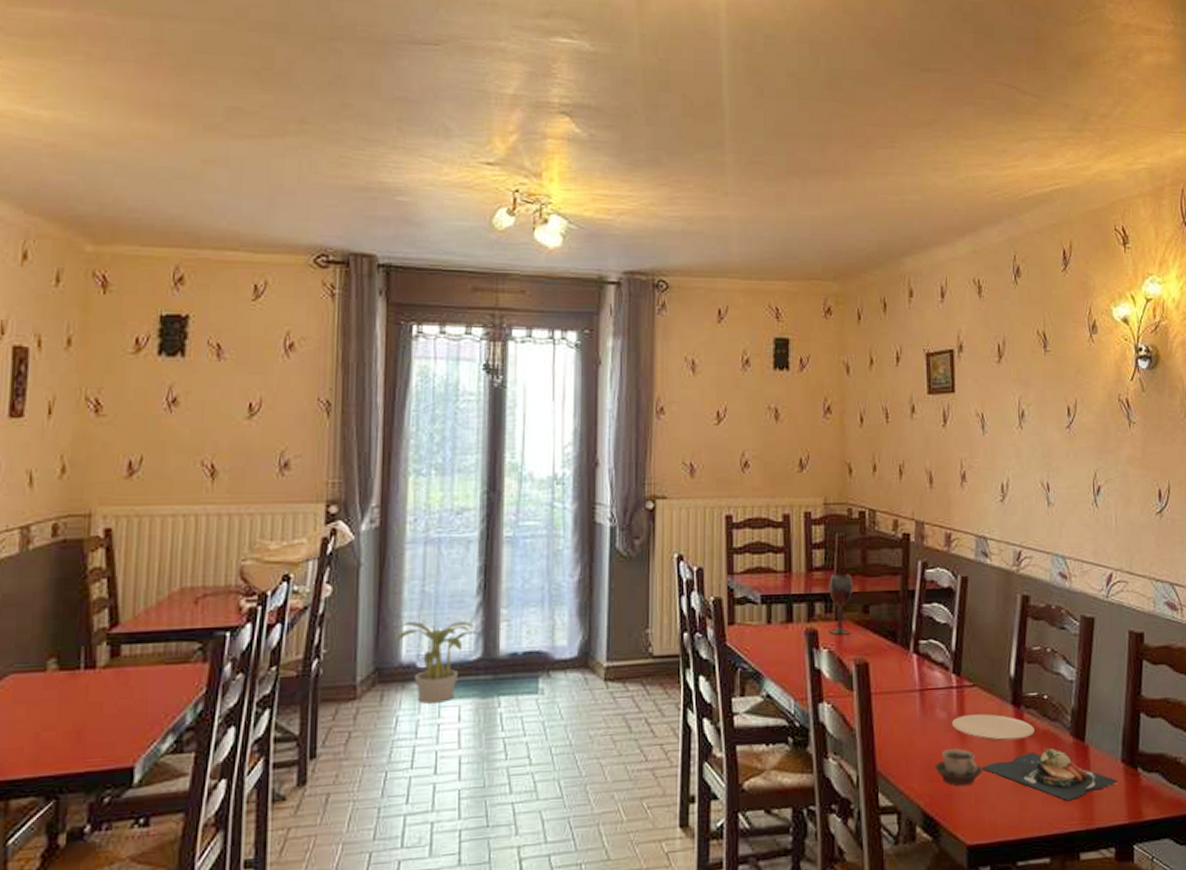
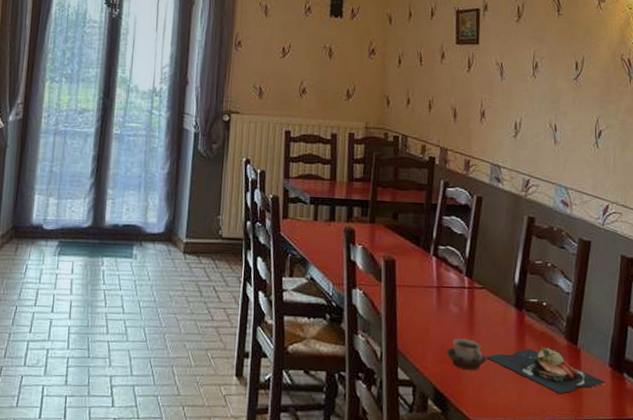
potted plant: present [396,621,482,704] -> none [29,193,93,258]
wine glass: present [829,573,854,635] -> none [364,184,386,235]
plate: present [952,713,1034,742] -> none [463,311,533,338]

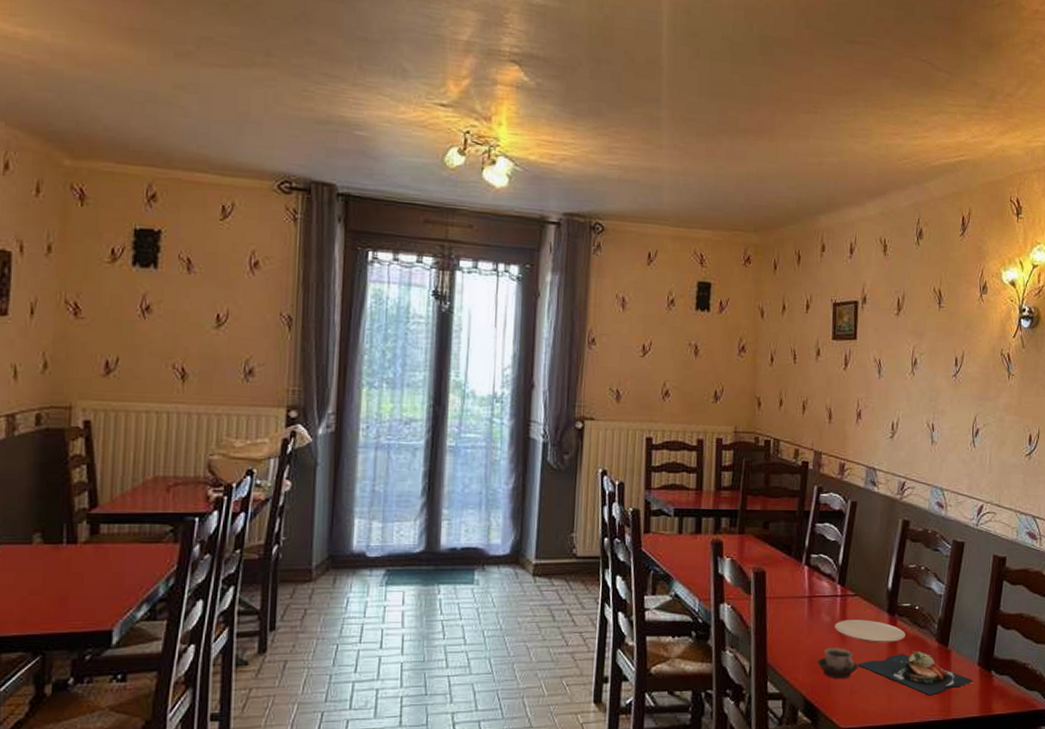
plate: none [463,311,533,338] -> present [835,619,905,643]

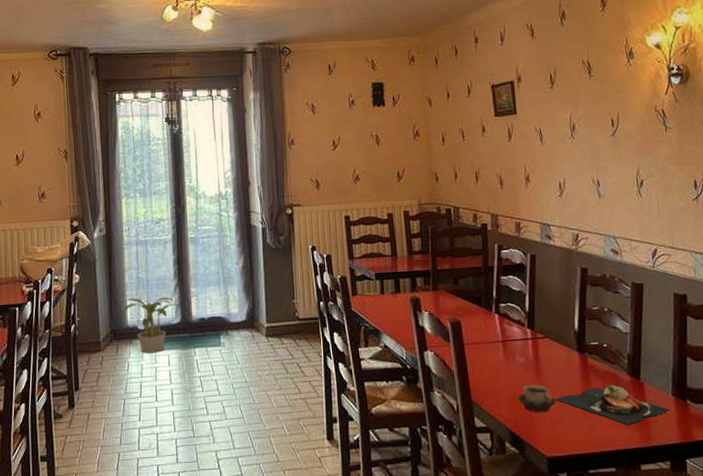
potted plant: none [348,517,425,588] -> present [123,297,179,354]
plate: present [835,619,905,643] -> none [529,358,597,380]

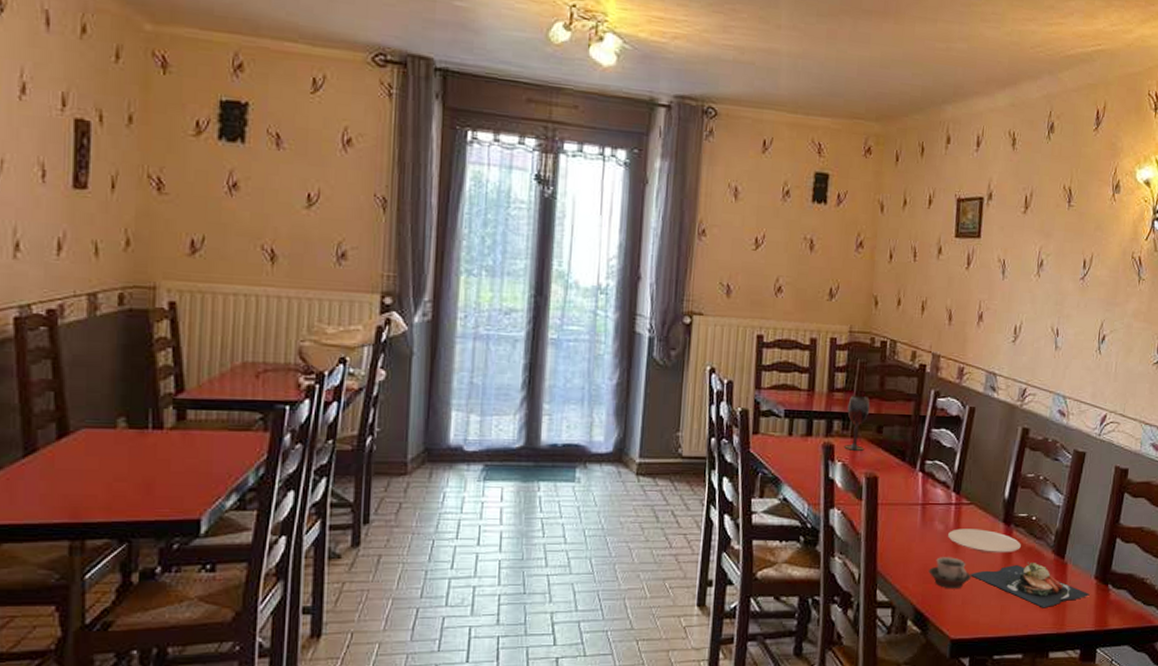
potted plant: present [123,297,179,354] -> none [445,409,525,483]
wine glass: none [426,255,445,301] -> present [844,395,870,451]
plate: none [529,358,597,380] -> present [948,529,1021,554]

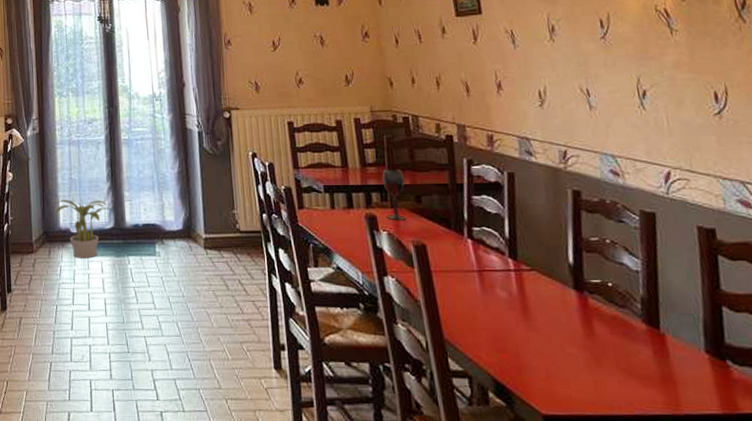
potted plant: none [445,409,525,483] -> present [56,200,113,258]
cup: present [928,557,971,588] -> none [500,325,551,359]
plate: present [948,529,1021,554] -> none [514,296,602,323]
food platter: present [970,562,1090,608] -> none [548,332,704,385]

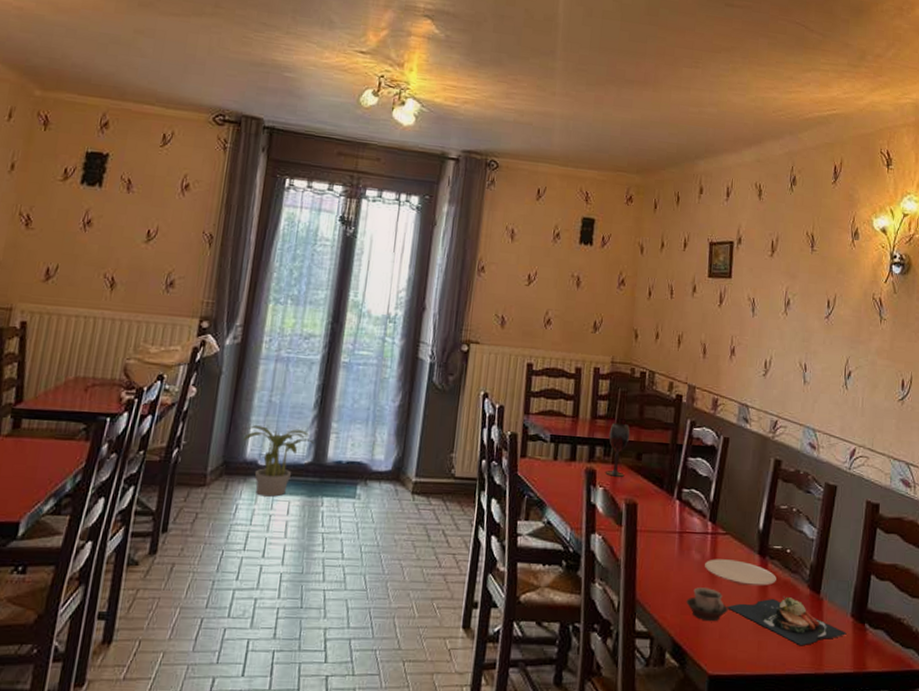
cup: none [500,325,551,359] -> present [686,587,728,621]
plate: none [514,296,602,323] -> present [705,559,776,587]
food platter: none [548,332,704,385] -> present [727,596,847,646]

